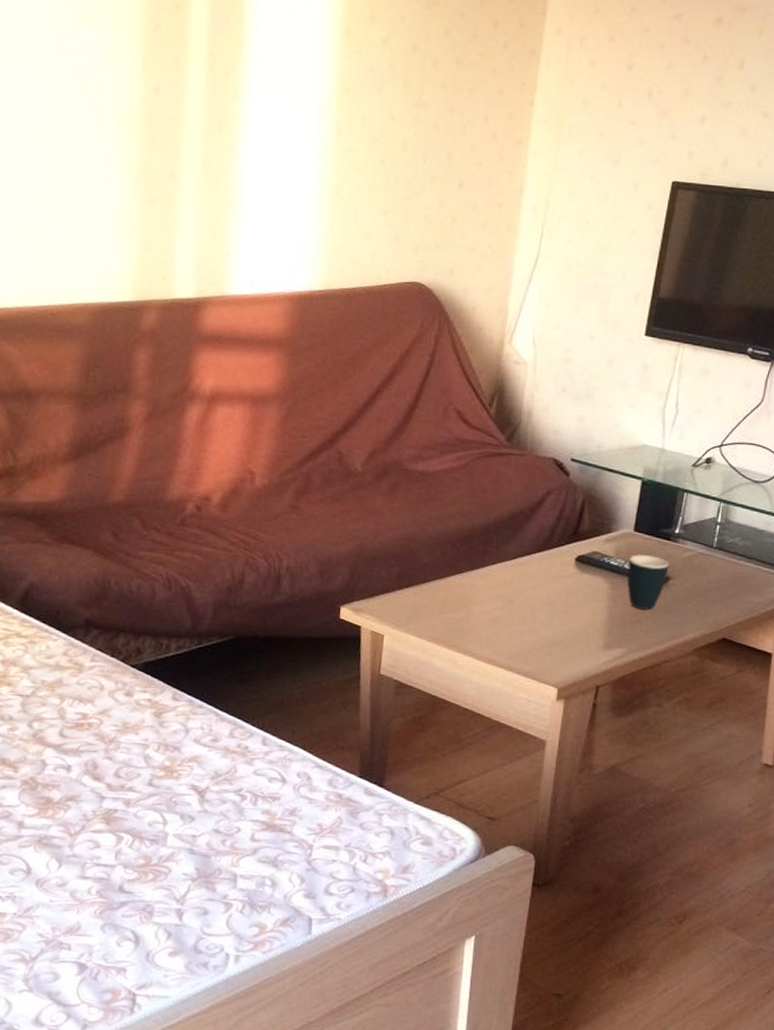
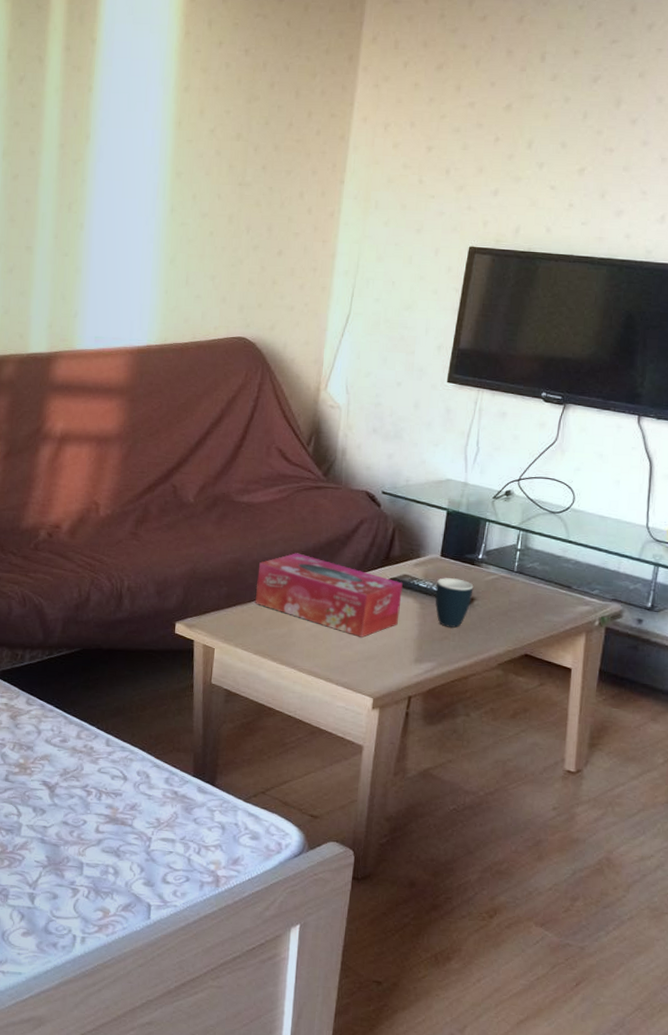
tissue box: none [429,528,593,621] -> present [255,553,404,637]

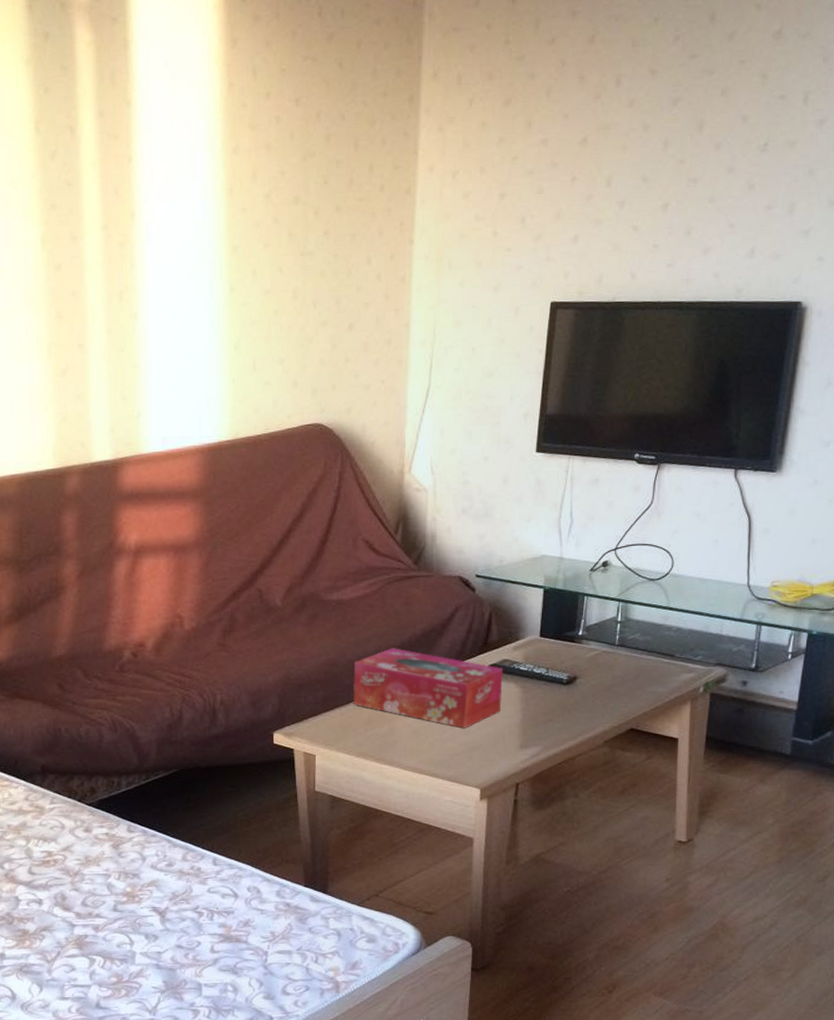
mug: present [435,578,474,628] -> none [537,658,575,709]

